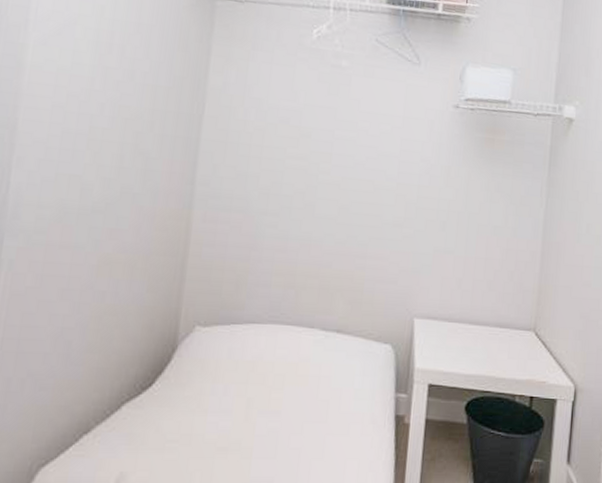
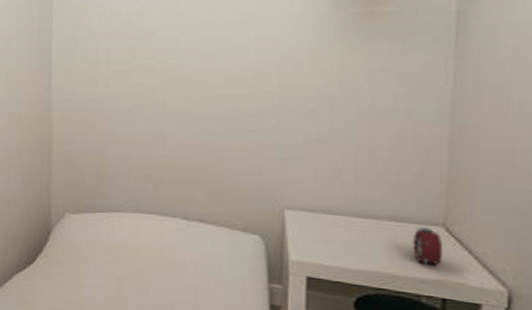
alarm clock: none [511,331,533,368] -> present [413,225,444,267]

